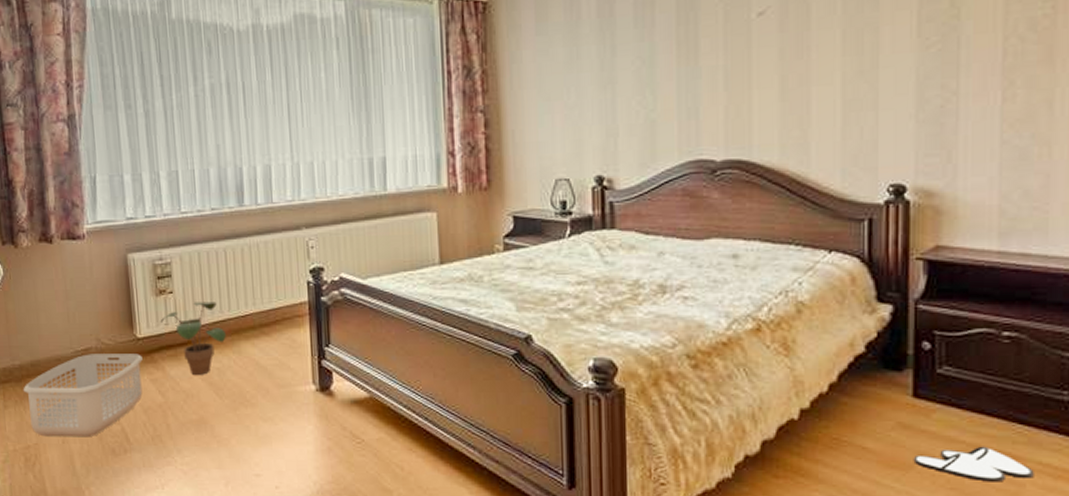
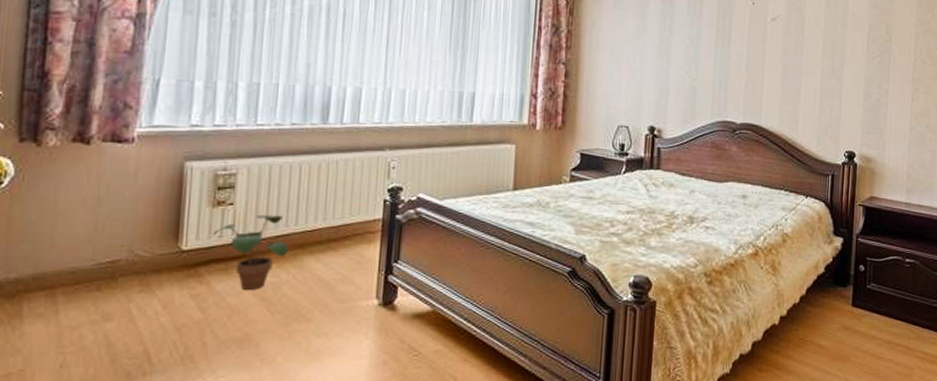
clothes hamper: present [23,354,143,438] -> none [15,266,185,361]
slippers: present [913,446,1034,482] -> none [850,341,920,368]

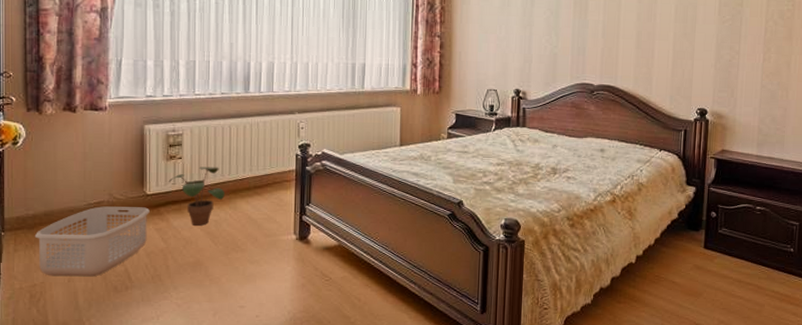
clothes hamper: none [15,266,185,361] -> present [34,206,150,277]

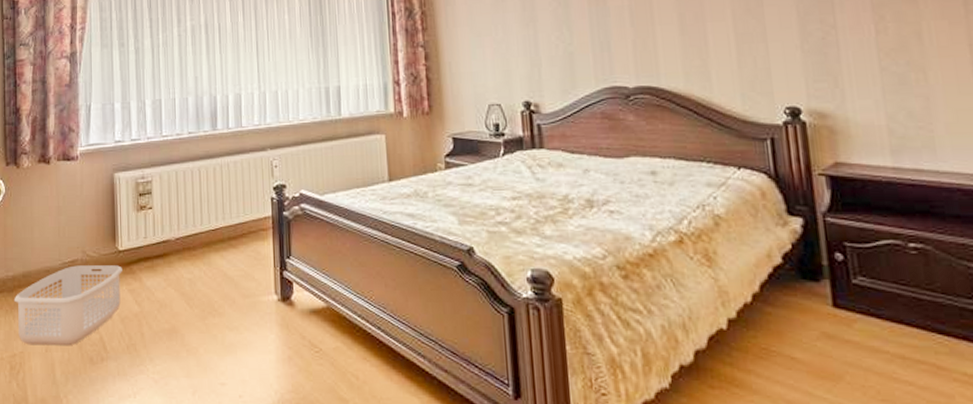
potted plant: present [168,167,225,226] -> none [139,216,198,285]

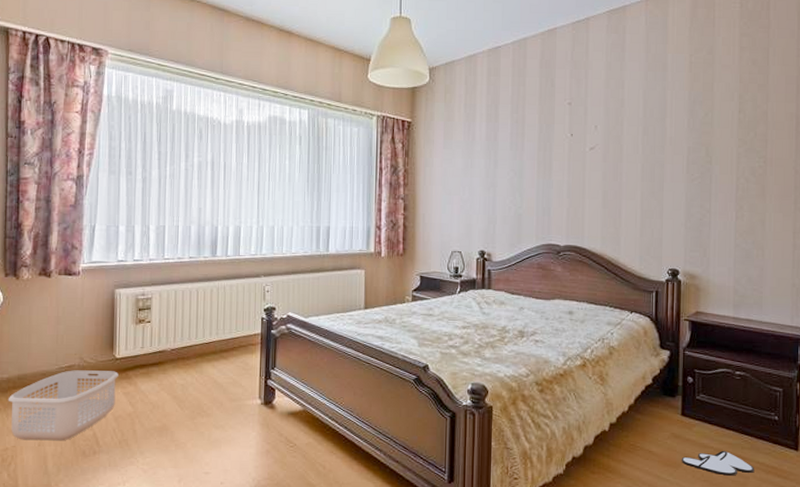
slippers: none [841,356,962,394] -> present [681,450,755,476]

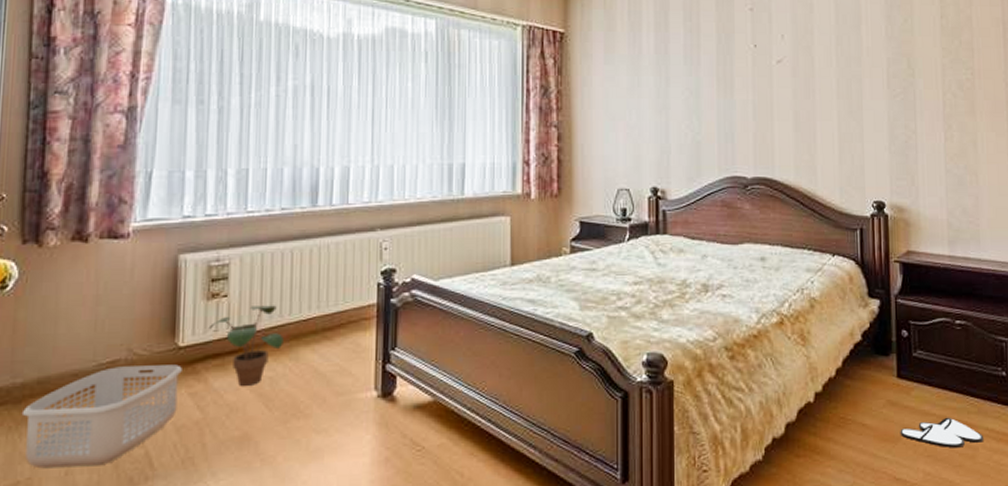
potted plant: none [137,330,191,390] -> present [208,305,284,386]

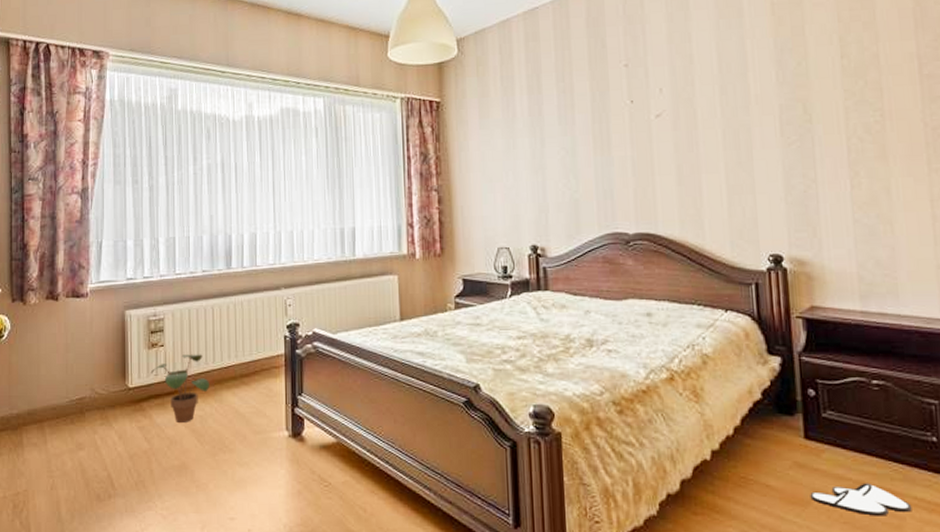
clothes hamper: present [21,364,182,469] -> none [18,403,132,484]

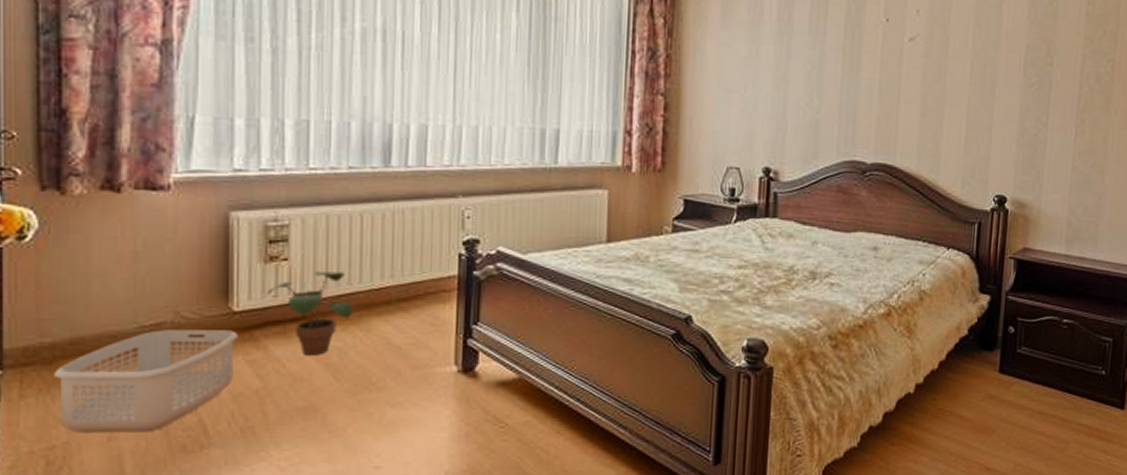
clothes hamper: none [18,403,132,484] -> present [53,330,238,433]
slippers: present [810,483,912,516] -> none [995,412,1076,441]

